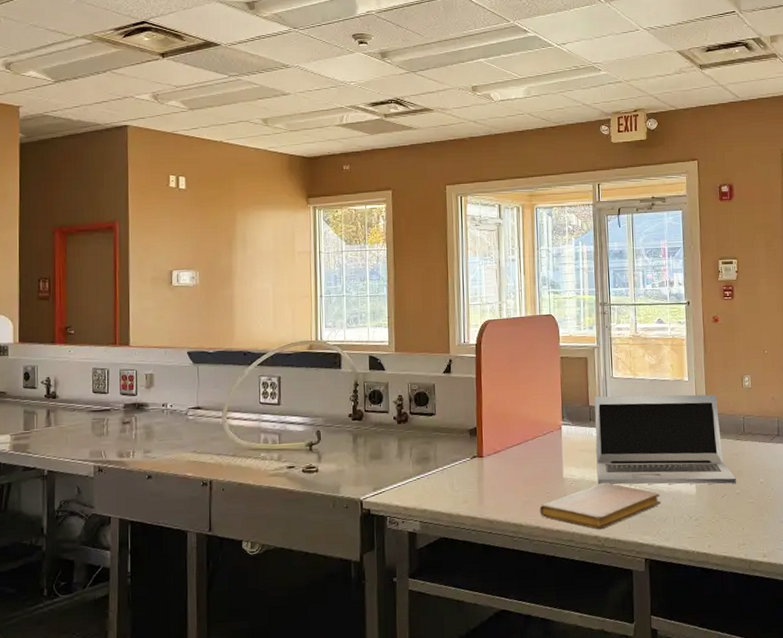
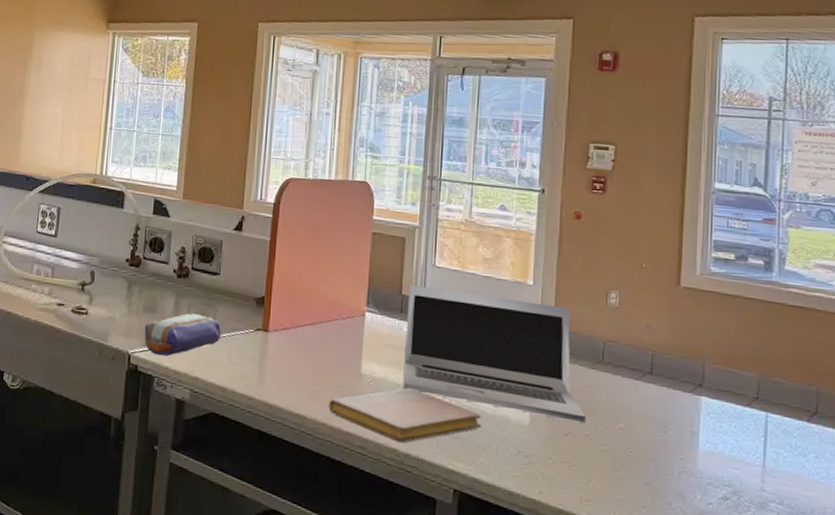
pencil case: none [372,453,443,496] -> present [144,313,222,356]

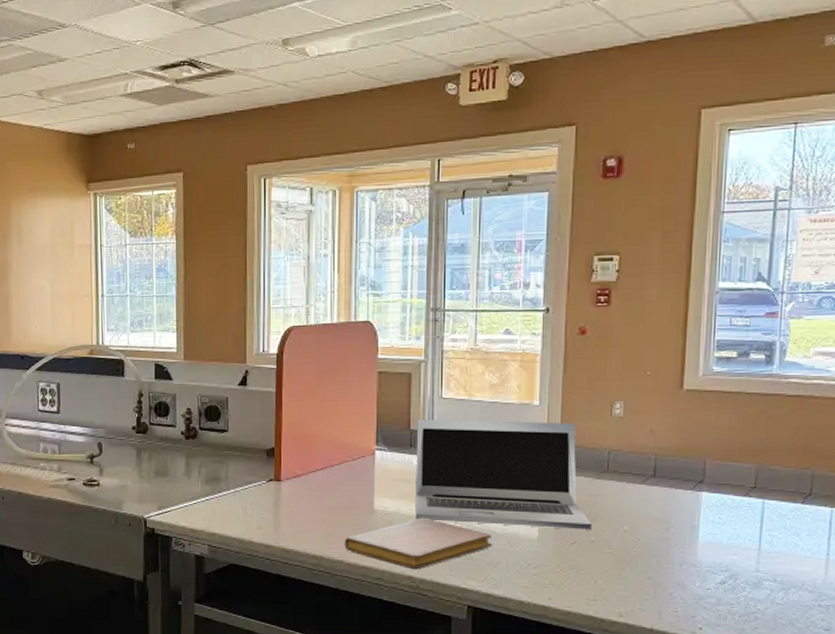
pencil case: present [144,313,222,356] -> none [157,472,235,515]

